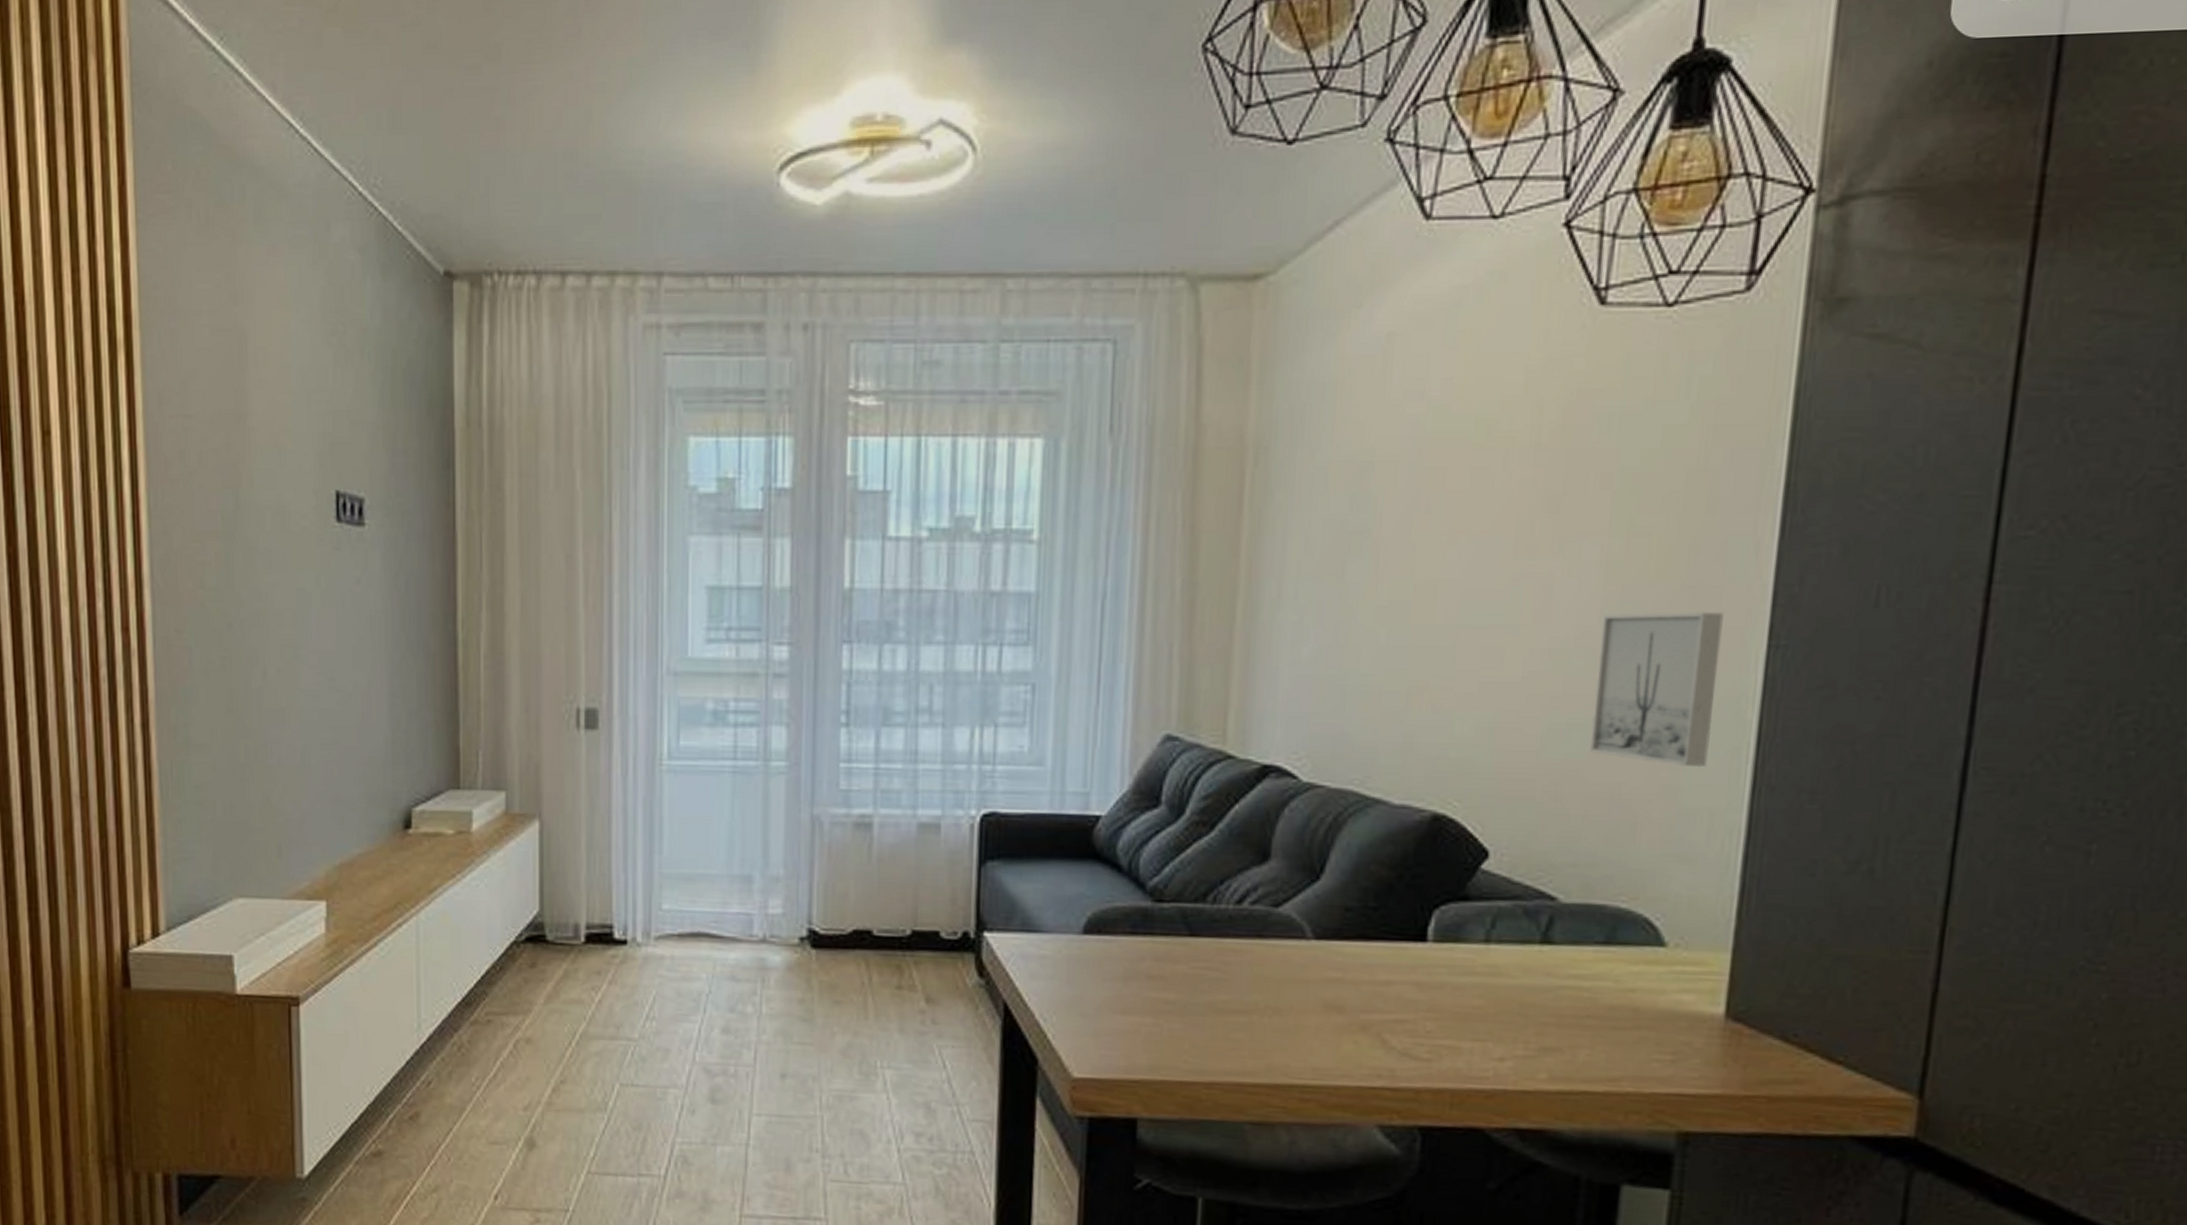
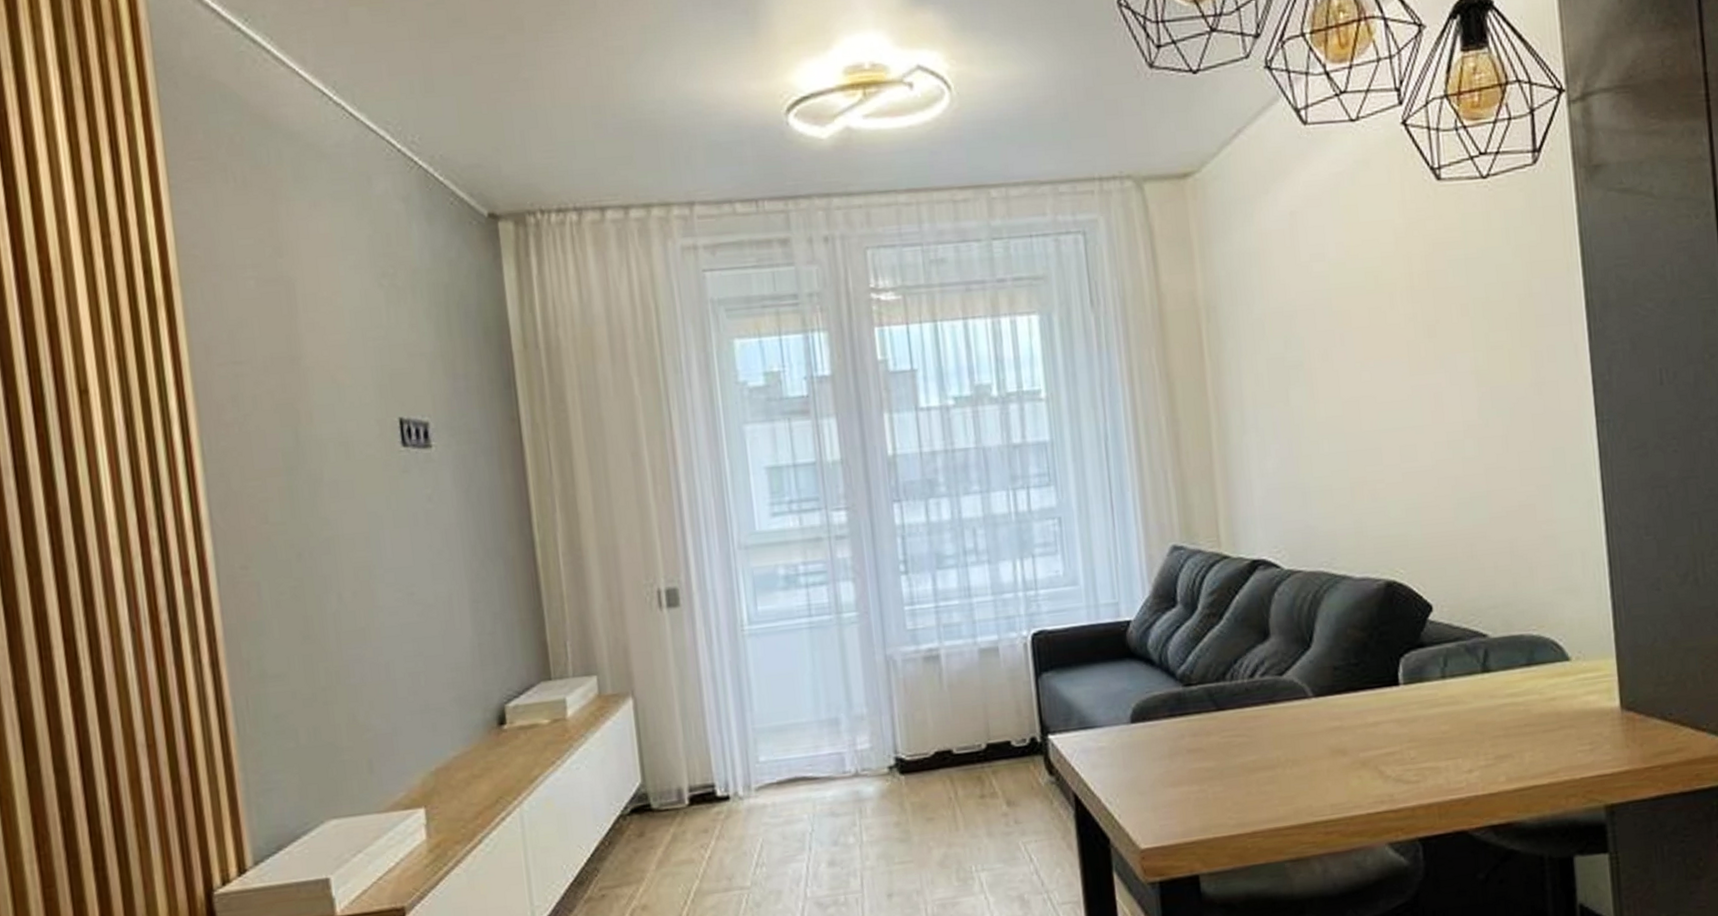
wall art: present [1590,612,1724,768] -> none [1481,400,1572,520]

